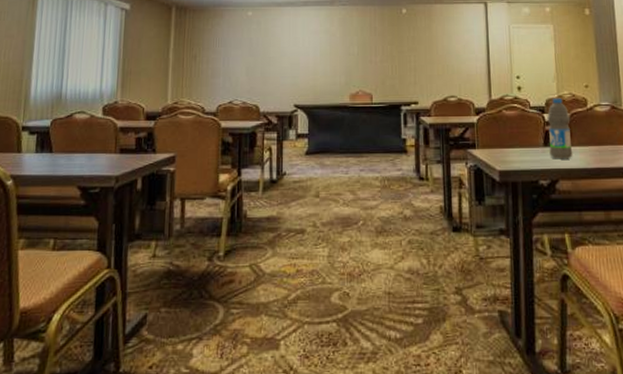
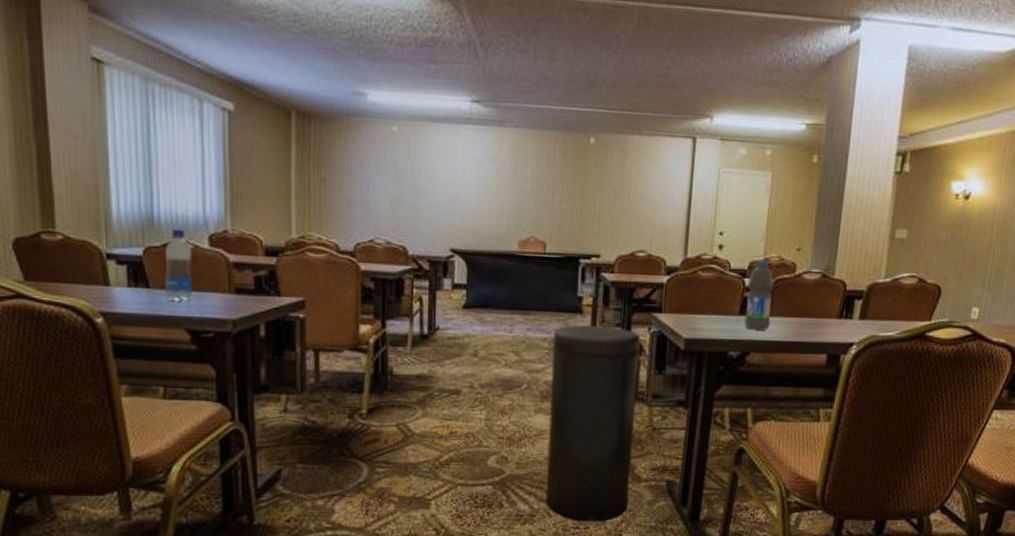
bottle: none [64,102,89,163] -> present [164,228,193,302]
pedal bin: none [384,163,465,361] -> present [545,324,641,525]

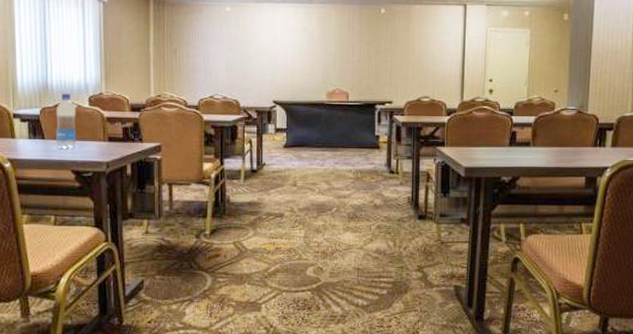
pedal bin: present [545,324,641,525] -> none [354,158,428,324]
water bottle: present [744,260,774,331] -> none [513,101,537,159]

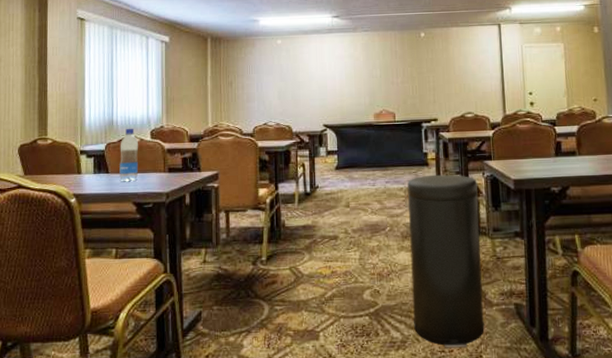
pedal bin: none [354,158,428,324] -> present [408,174,484,348]

